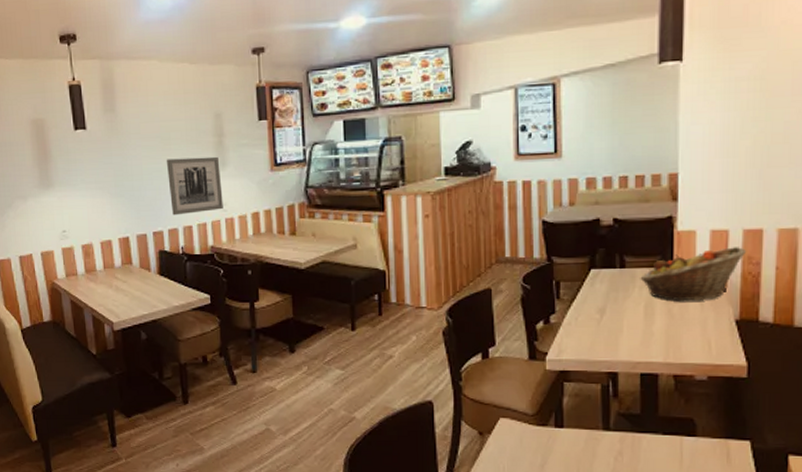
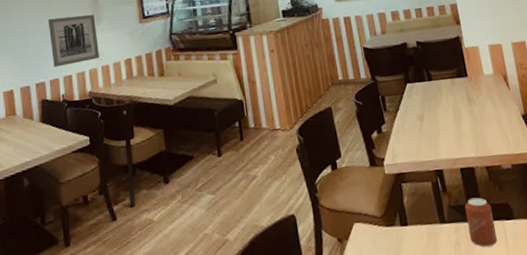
can: none [636,407,672,462] -> present [464,197,497,247]
fruit basket: present [640,247,746,302] -> none [445,56,517,104]

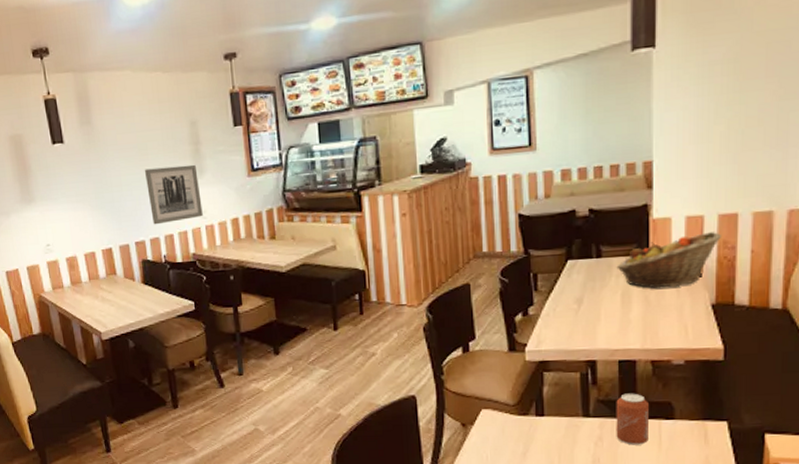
fruit basket: none [445,56,517,104] -> present [616,232,721,289]

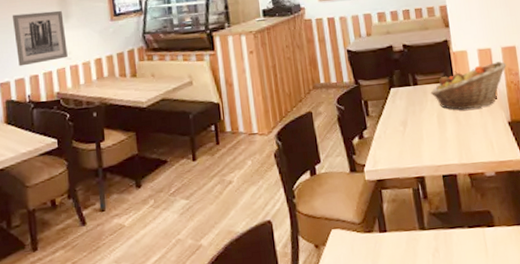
can: present [616,393,650,445] -> none [445,204,477,254]

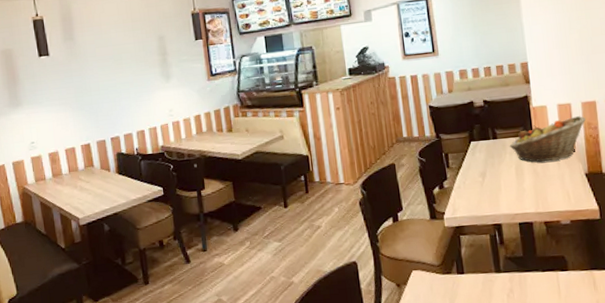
wall art: present [12,10,68,67] -> none [119,71,170,123]

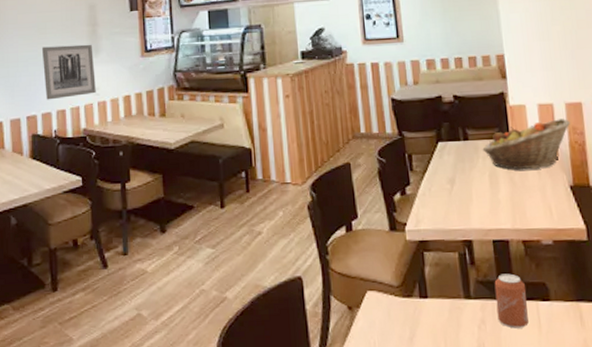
wall art: none [119,71,170,123] -> present [41,44,96,100]
can: none [520,250,550,295] -> present [494,273,529,329]

